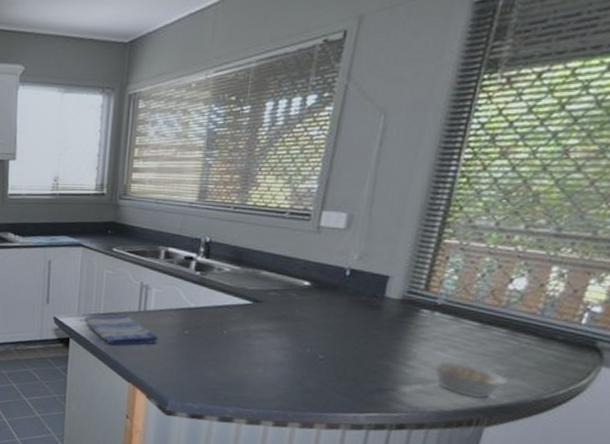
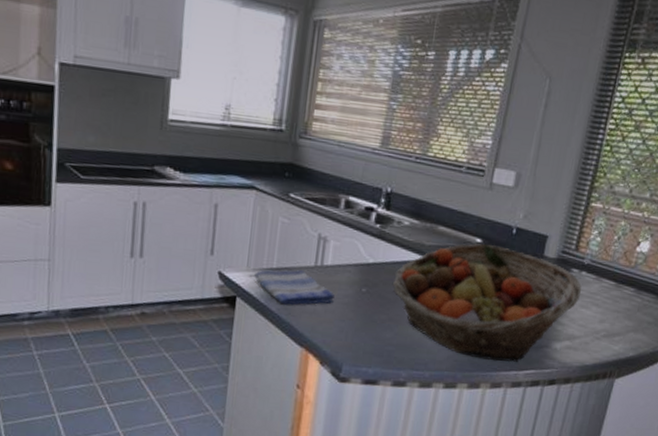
fruit basket: none [214,286,435,404] -> present [392,243,582,362]
legume: present [430,359,508,398] -> none [577,316,633,352]

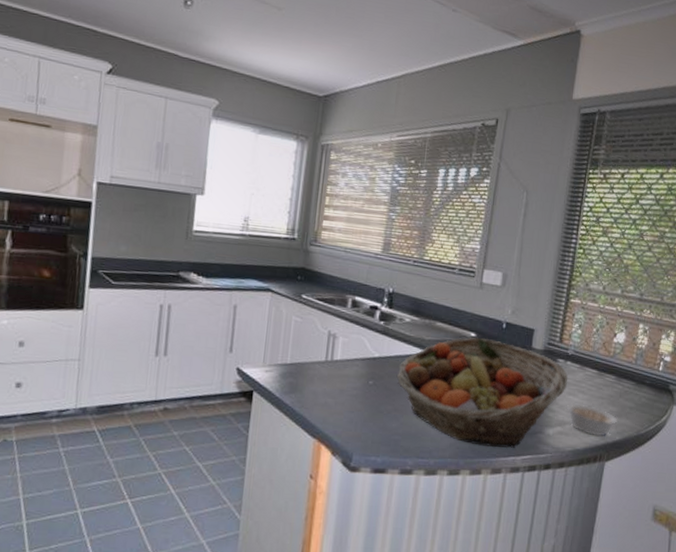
dish towel: present [254,269,335,306] -> none [270,364,344,398]
legume: none [577,316,633,352] -> present [566,403,618,436]

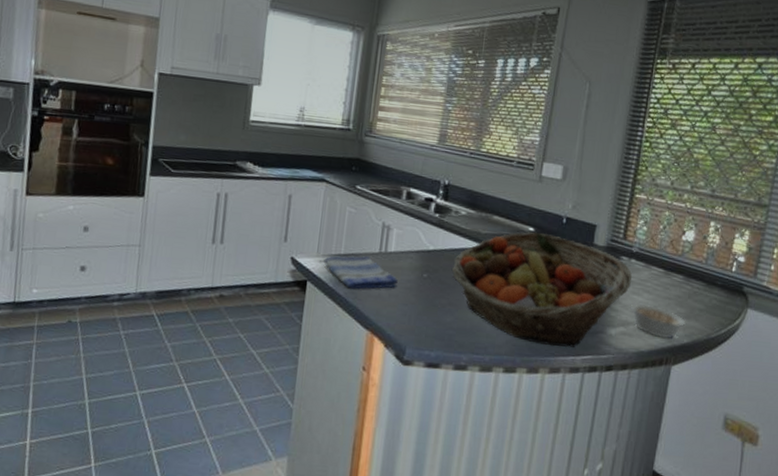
dish towel: none [270,364,344,398] -> present [324,255,398,290]

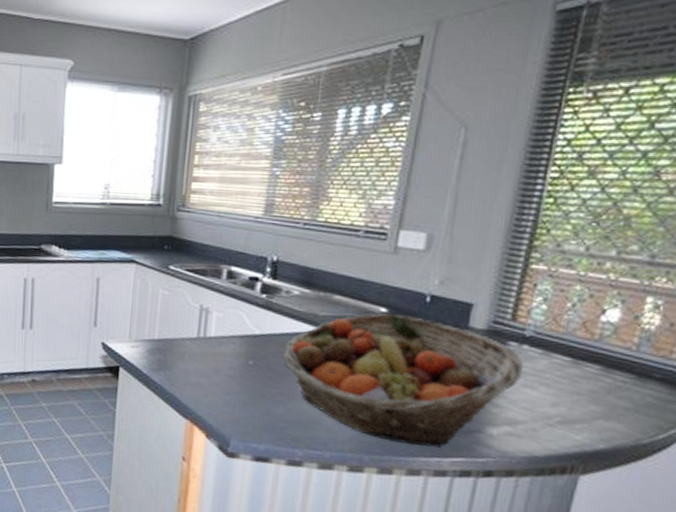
dish towel: present [324,255,398,290] -> none [136,340,219,377]
legume: present [630,303,686,338] -> none [519,398,603,442]

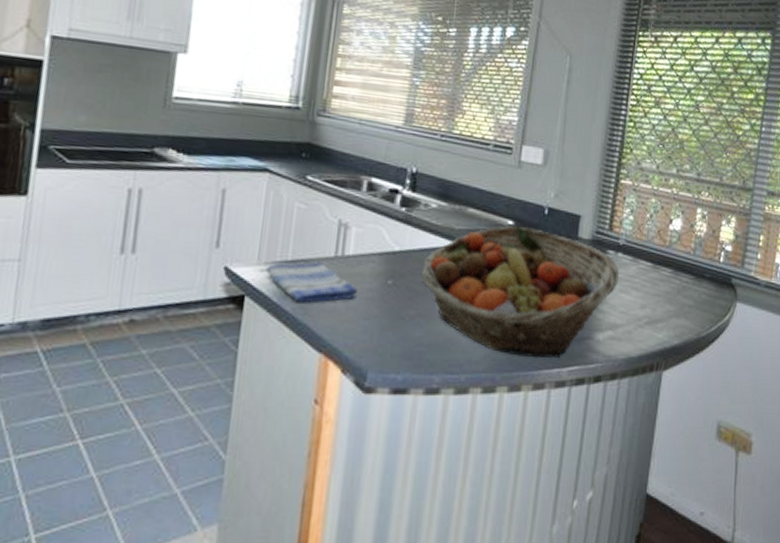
dish towel: none [136,340,219,377] -> present [266,261,357,304]

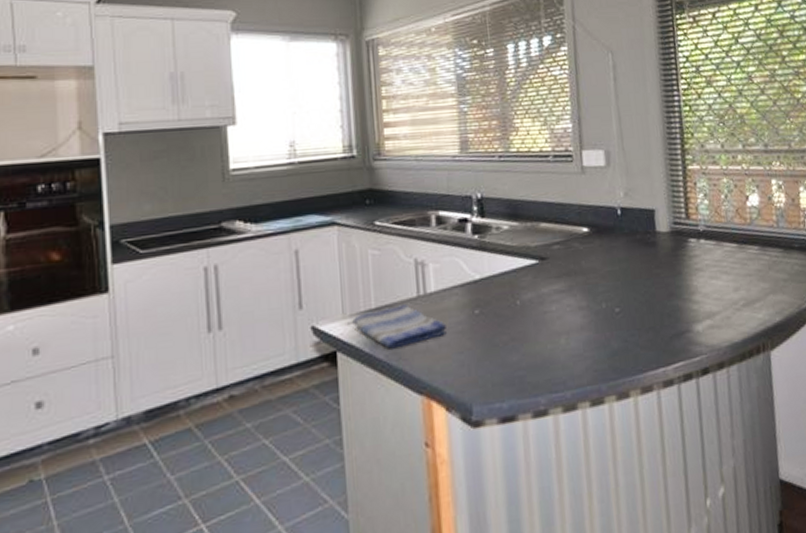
fruit basket: present [420,225,619,358] -> none [505,231,706,363]

